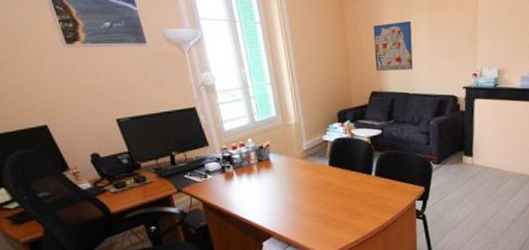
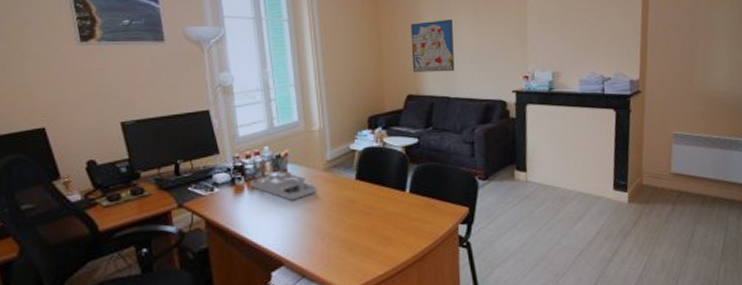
desk organizer: none [238,159,297,184] -> present [250,171,318,201]

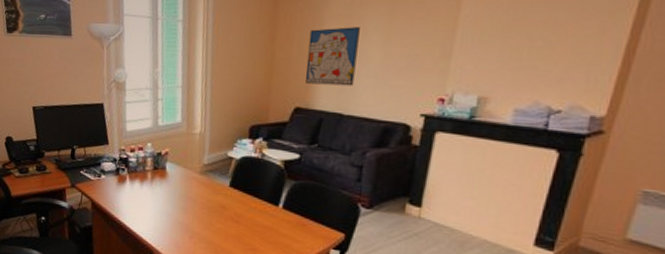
desk organizer: present [250,171,318,201] -> none [132,167,192,197]

